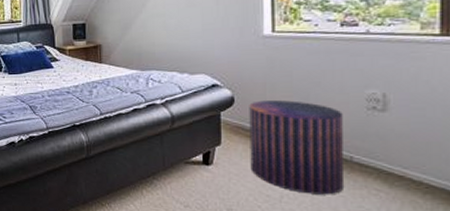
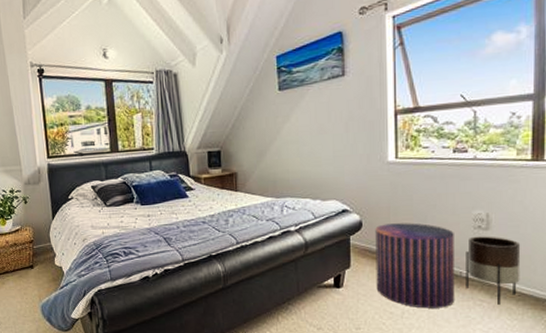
planter: none [357,118,428,196] -> present [466,236,521,305]

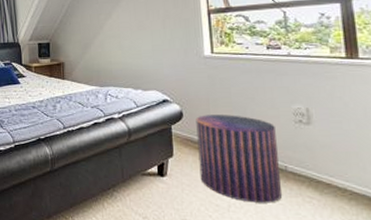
planter: present [466,236,521,305] -> none [289,130,350,203]

